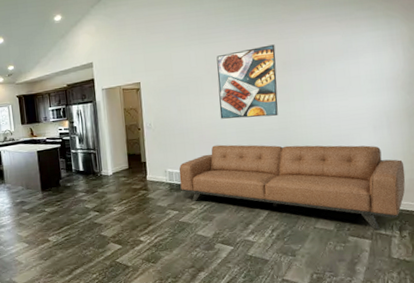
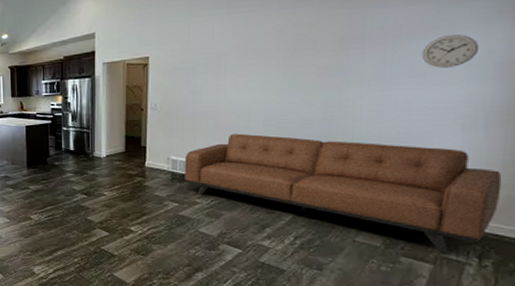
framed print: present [216,44,278,119] -> none [244,15,331,105]
wall clock: none [339,57,376,84] -> present [421,34,480,68]

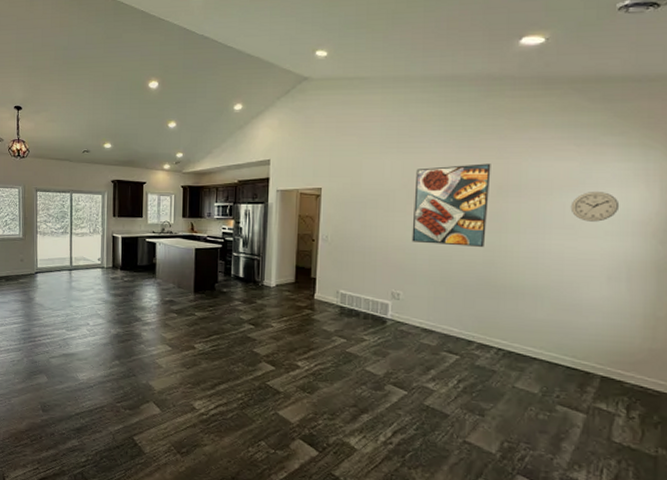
sofa: present [184,133,502,253] -> none [353,271,644,403]
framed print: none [244,15,331,105] -> present [411,163,491,247]

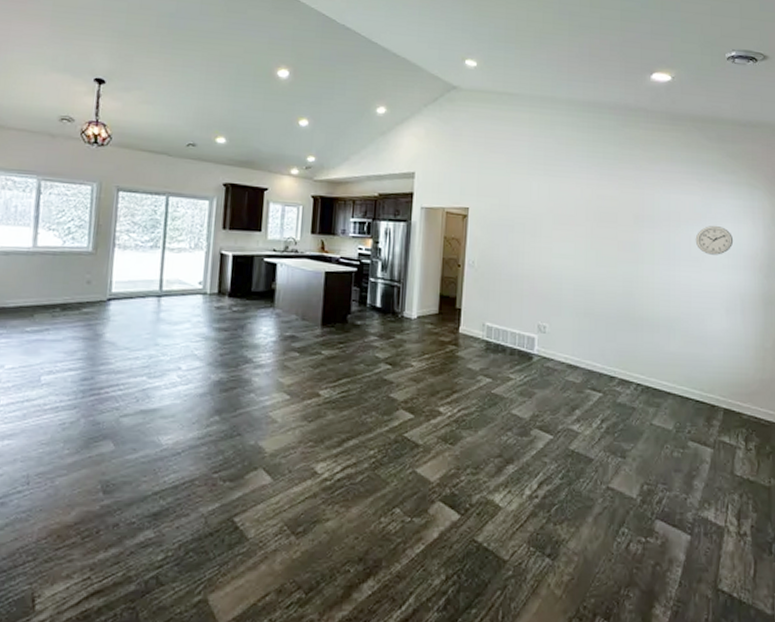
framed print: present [411,163,491,247] -> none [557,192,629,277]

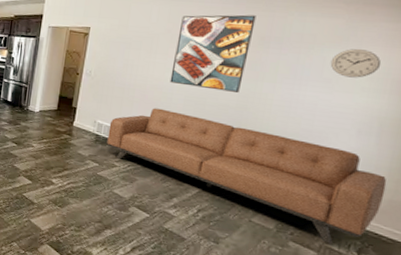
sofa: none [499,301,756,437] -> present [107,108,387,244]
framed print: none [557,192,629,277] -> present [169,14,256,93]

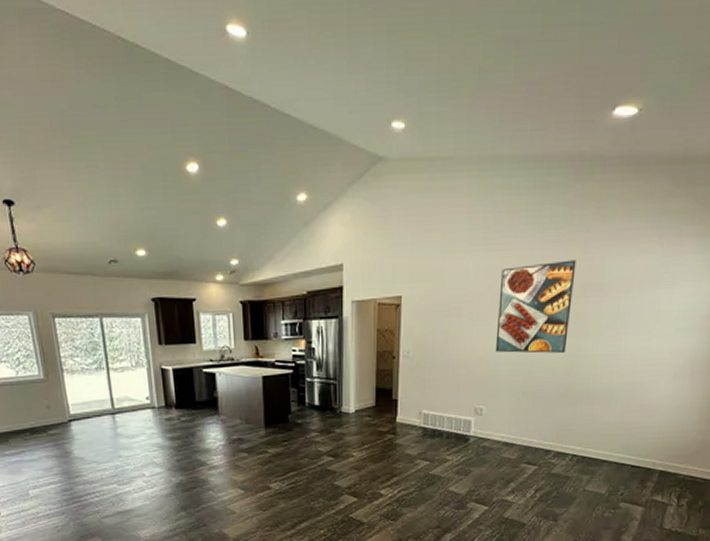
sofa: present [107,108,387,244] -> none [436,384,699,496]
wall clock: present [330,49,382,78] -> none [647,287,692,319]

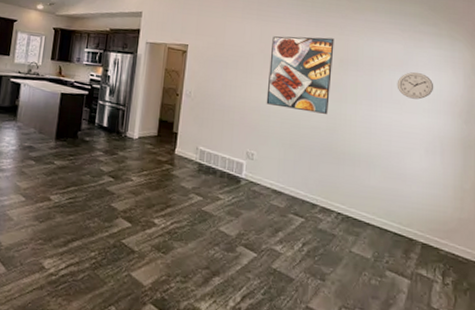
wall clock: none [647,287,692,319] -> present [397,72,434,100]

